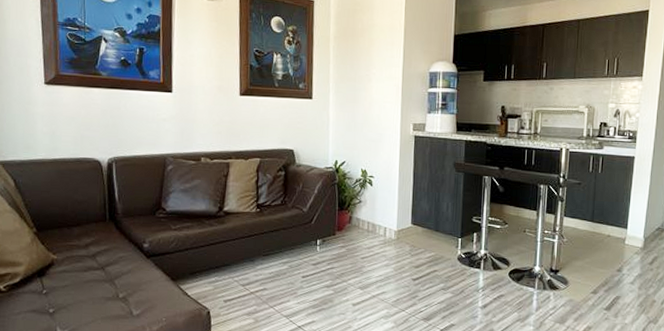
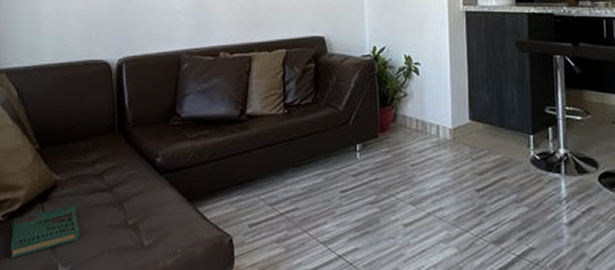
book: none [12,280,76,322] -> present [10,206,80,258]

